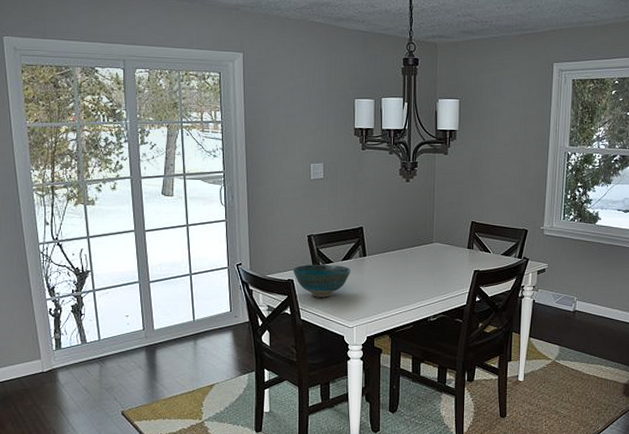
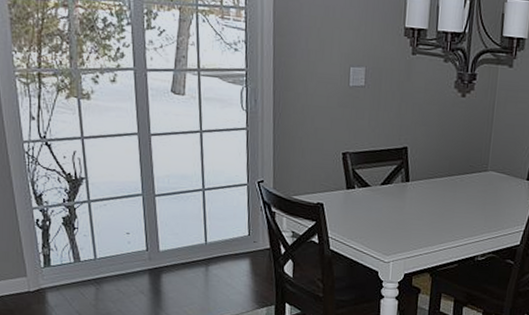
bowl: present [293,264,350,298] -> none [323,187,390,227]

